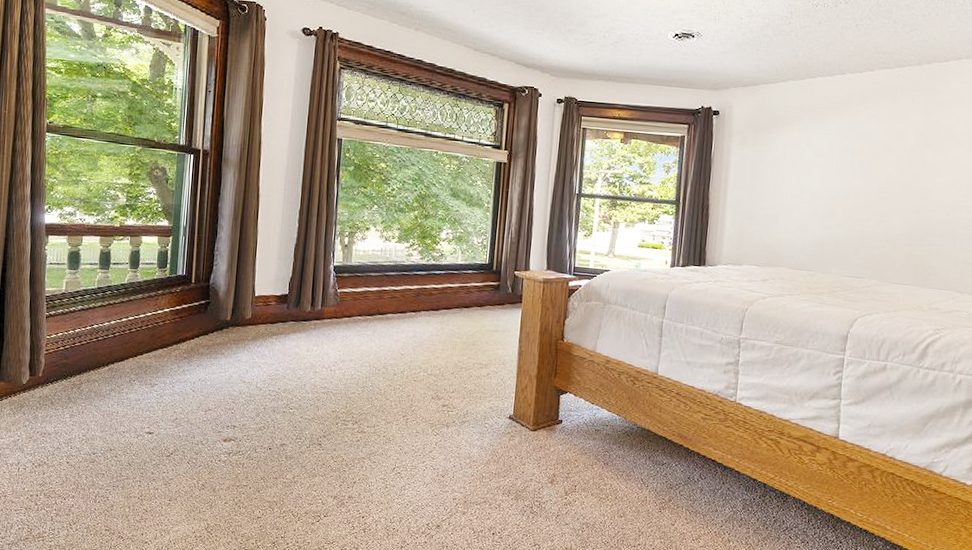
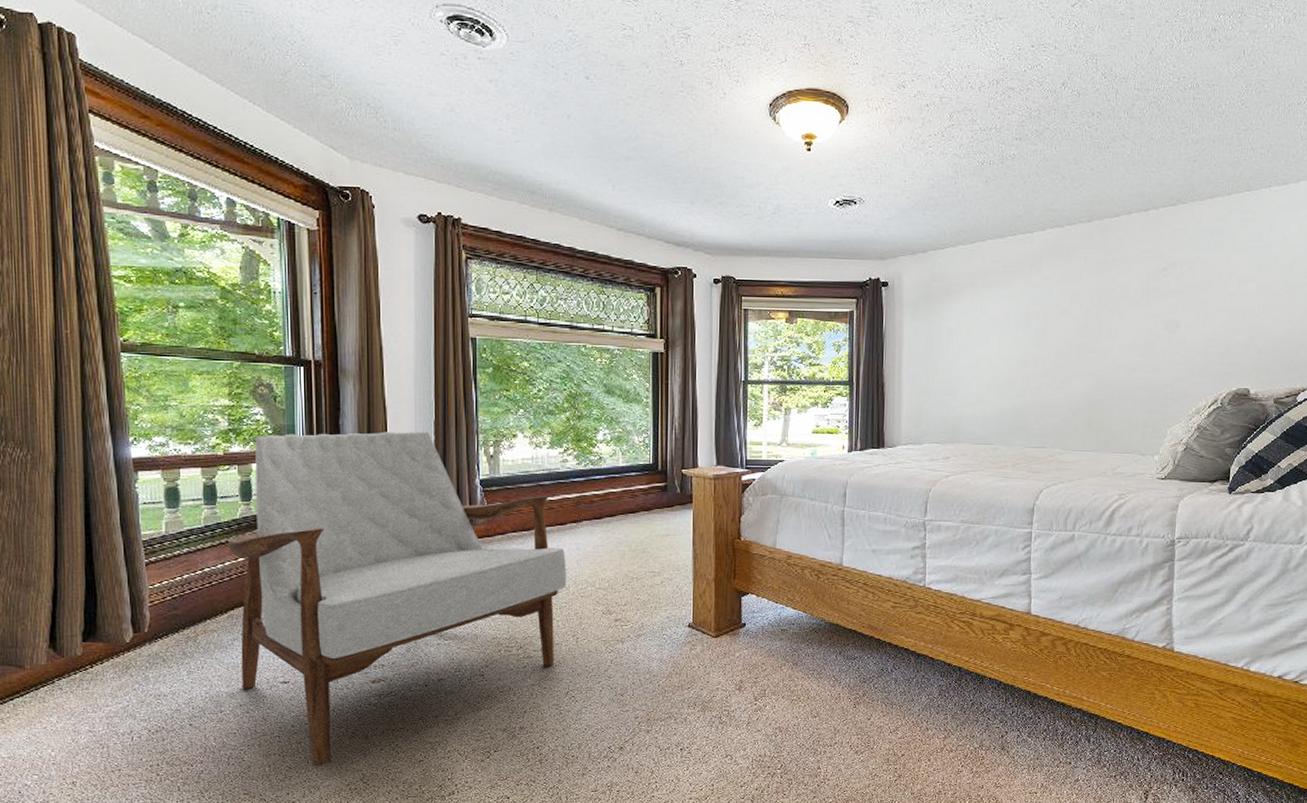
armchair: none [113,212,404,512] -> present [228,431,567,766]

